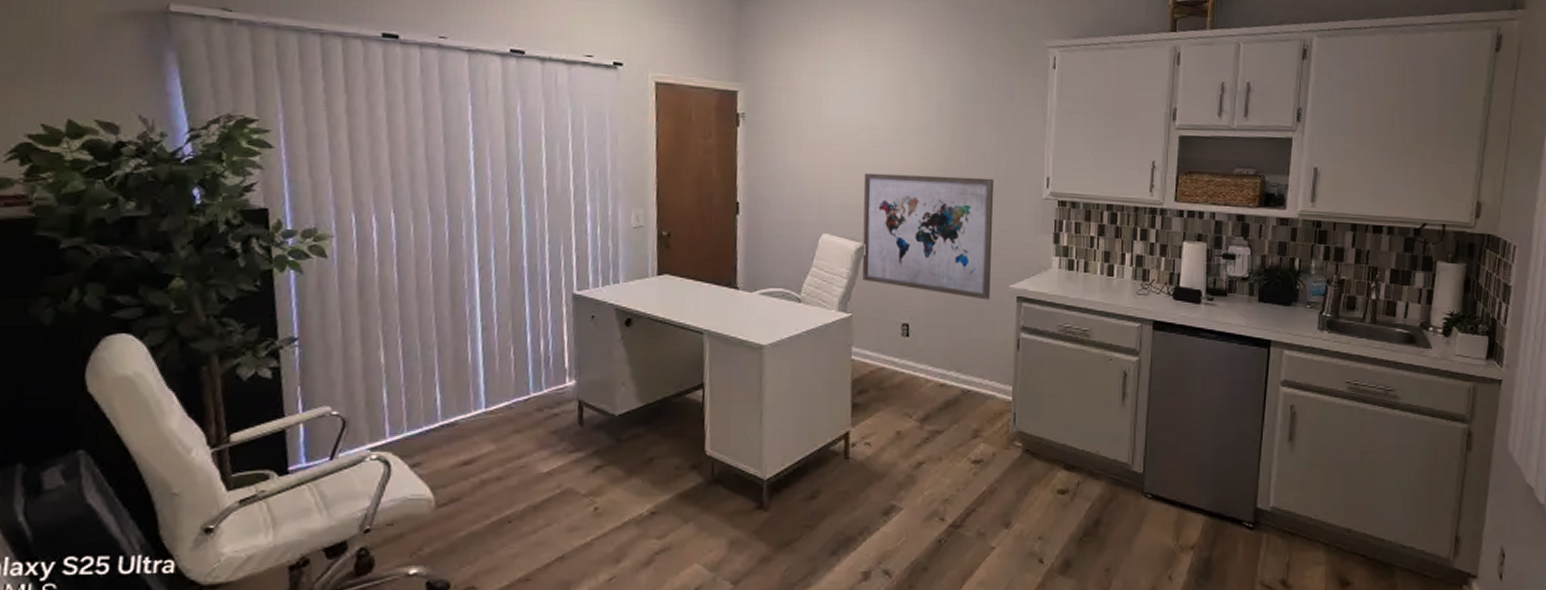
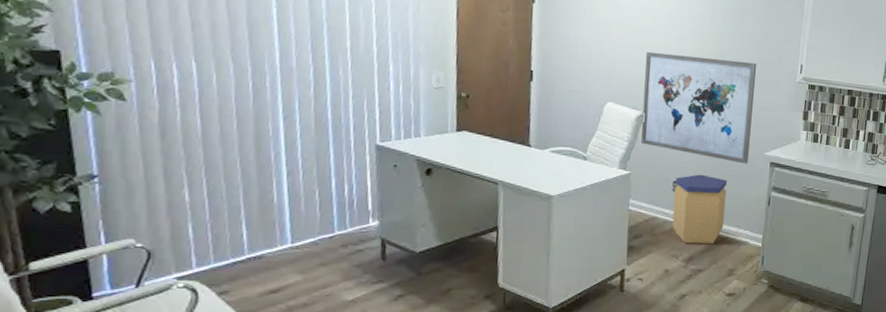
trash can: none [902,314,966,400] -> present [672,174,728,245]

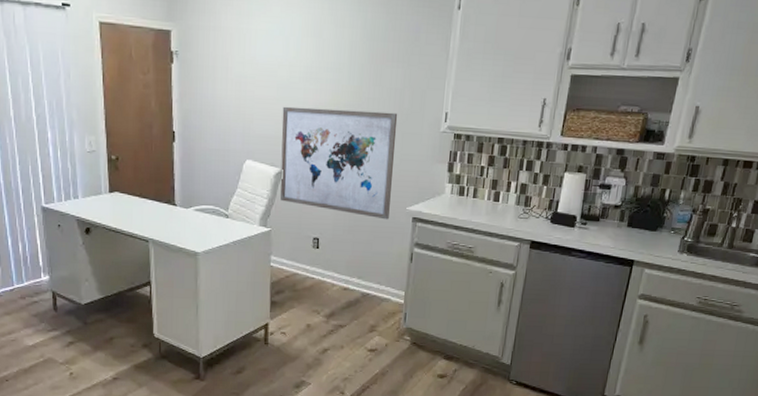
trash can: present [672,174,728,245] -> none [313,230,368,301]

